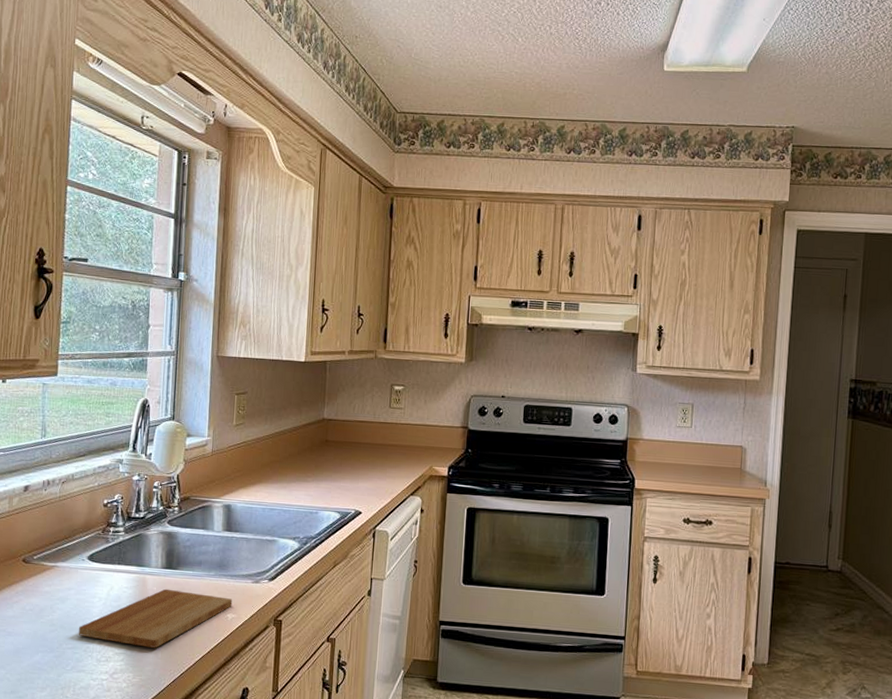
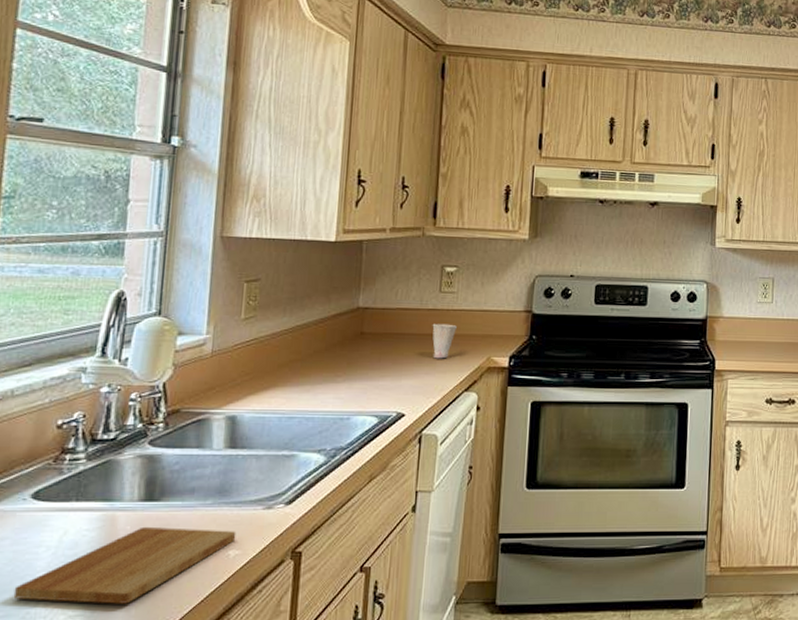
cup: none [383,435,404,466] -> present [432,323,457,359]

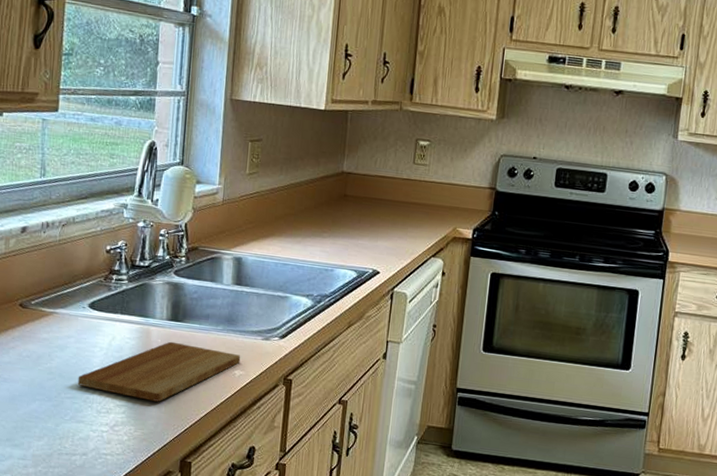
cup: present [432,323,457,359] -> none [405,192,427,226]

